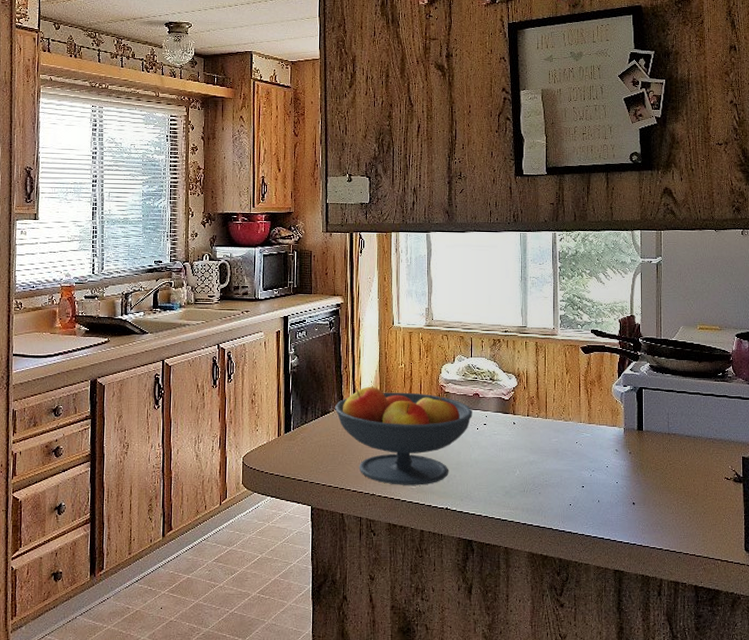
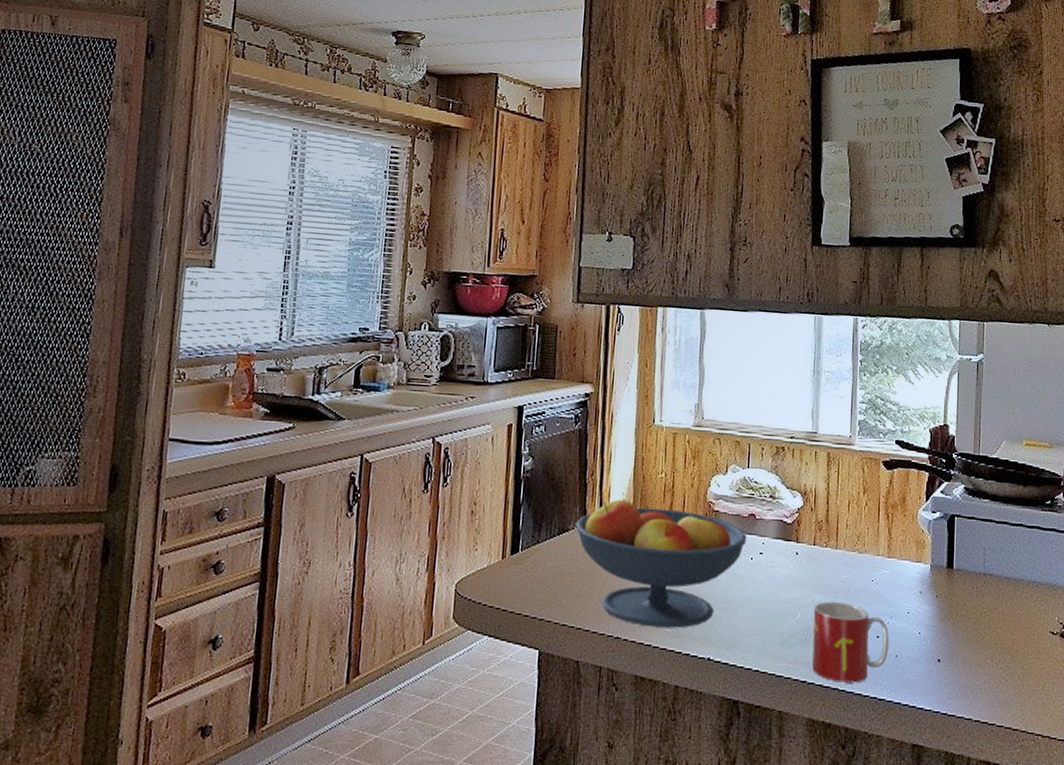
mug: none [529,461,593,524] -> present [812,602,890,683]

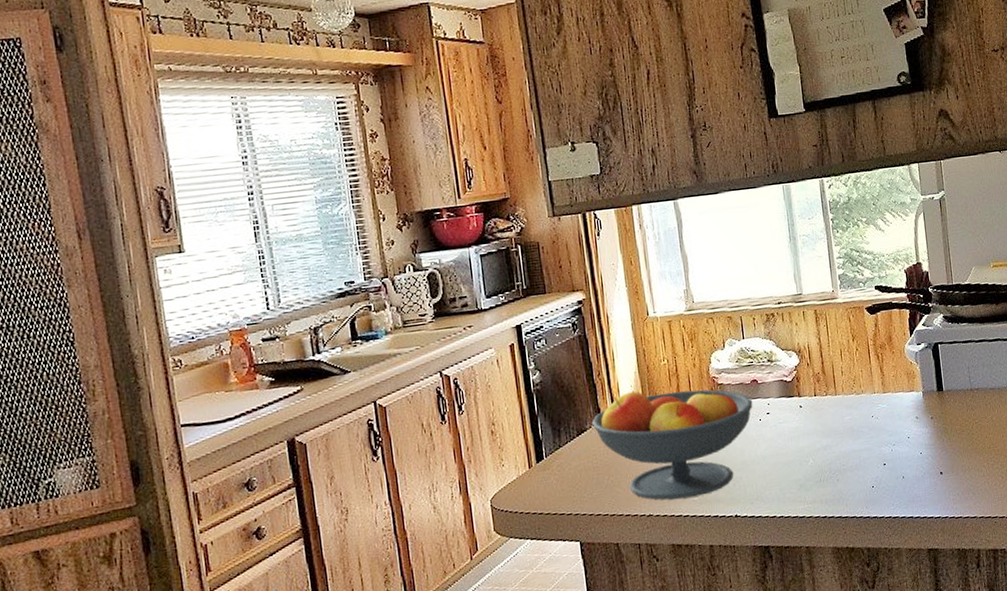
mug: present [812,602,890,683] -> none [823,440,896,511]

